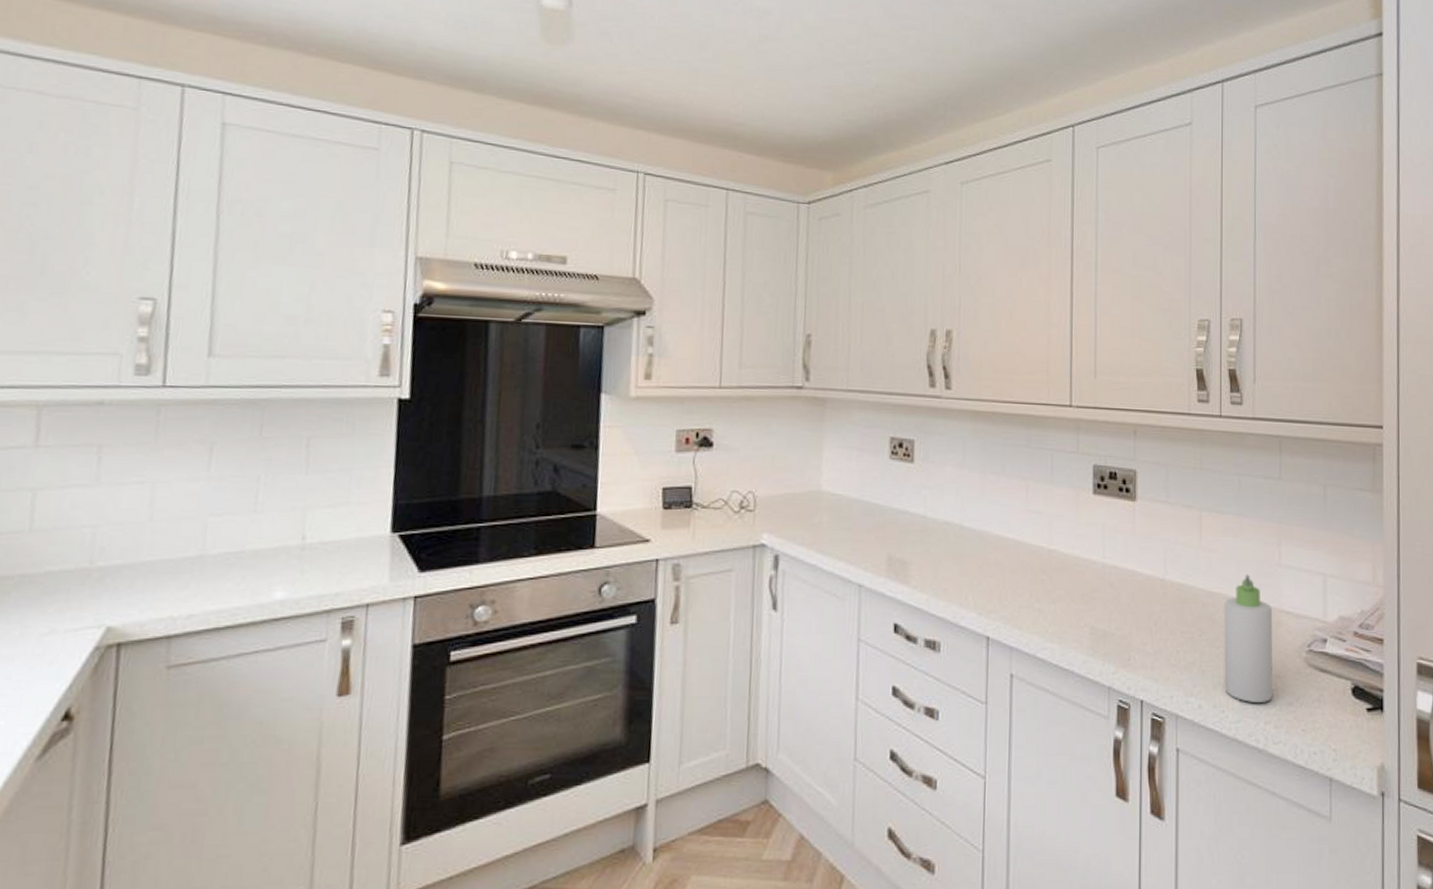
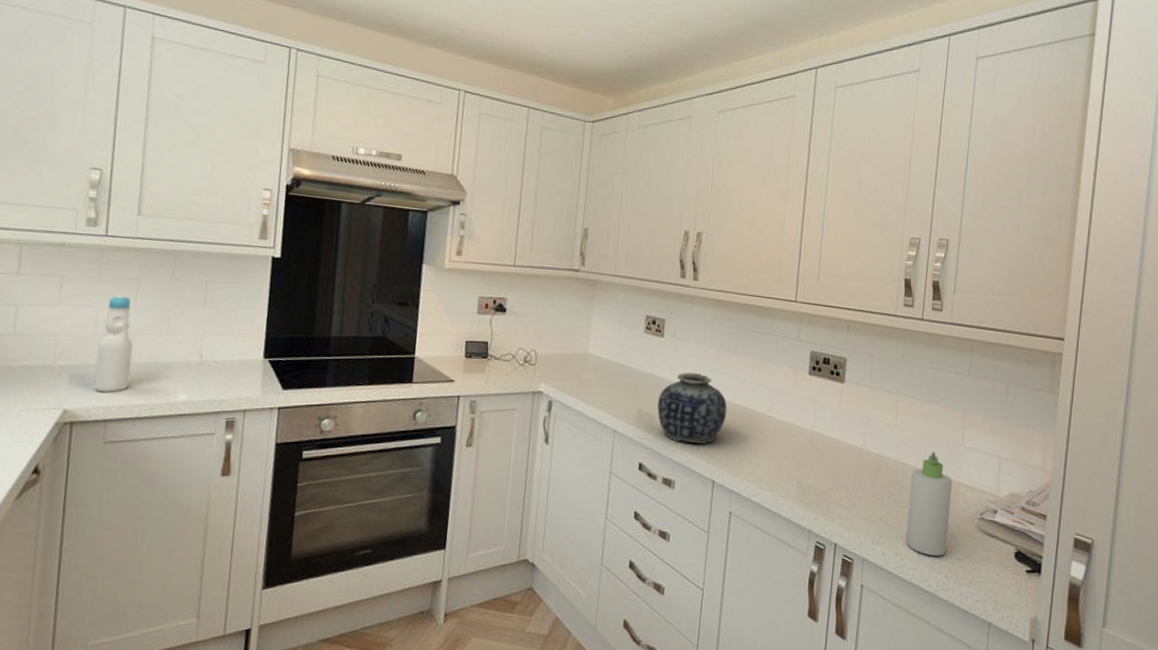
bottle: none [150,465,206,599] -> present [94,295,133,393]
vase: none [912,504,998,593] -> present [657,372,727,444]

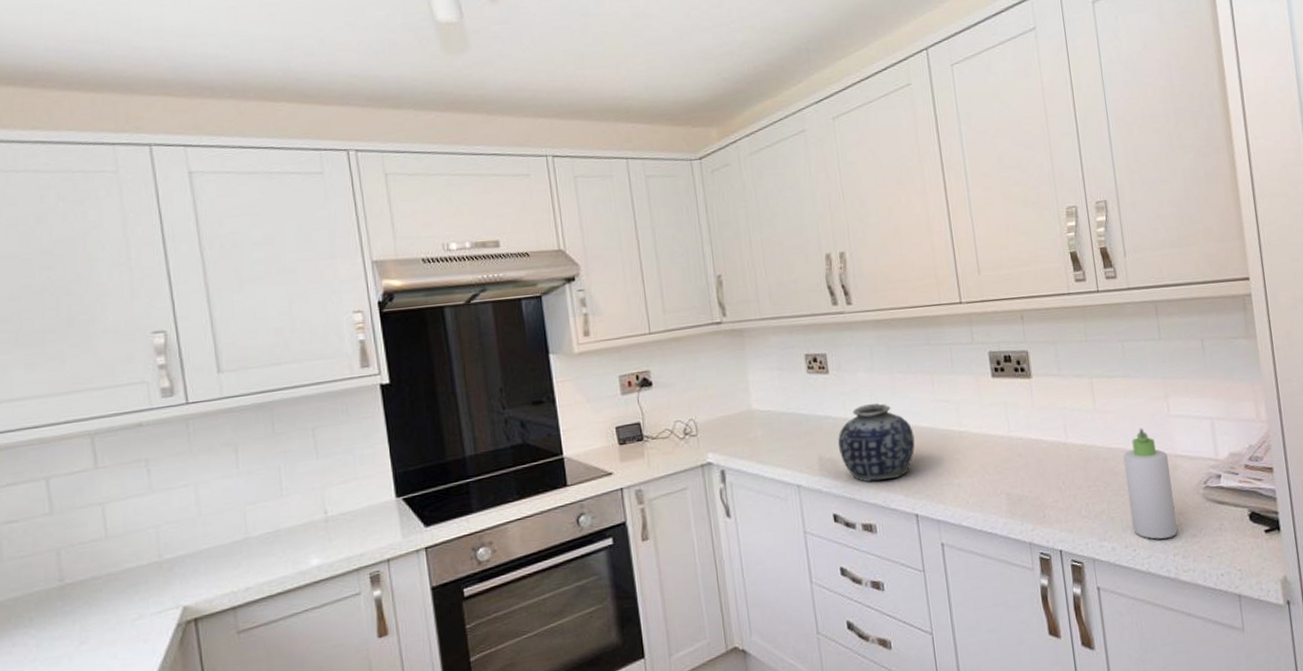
bottle: present [94,295,133,393] -> none [206,465,251,578]

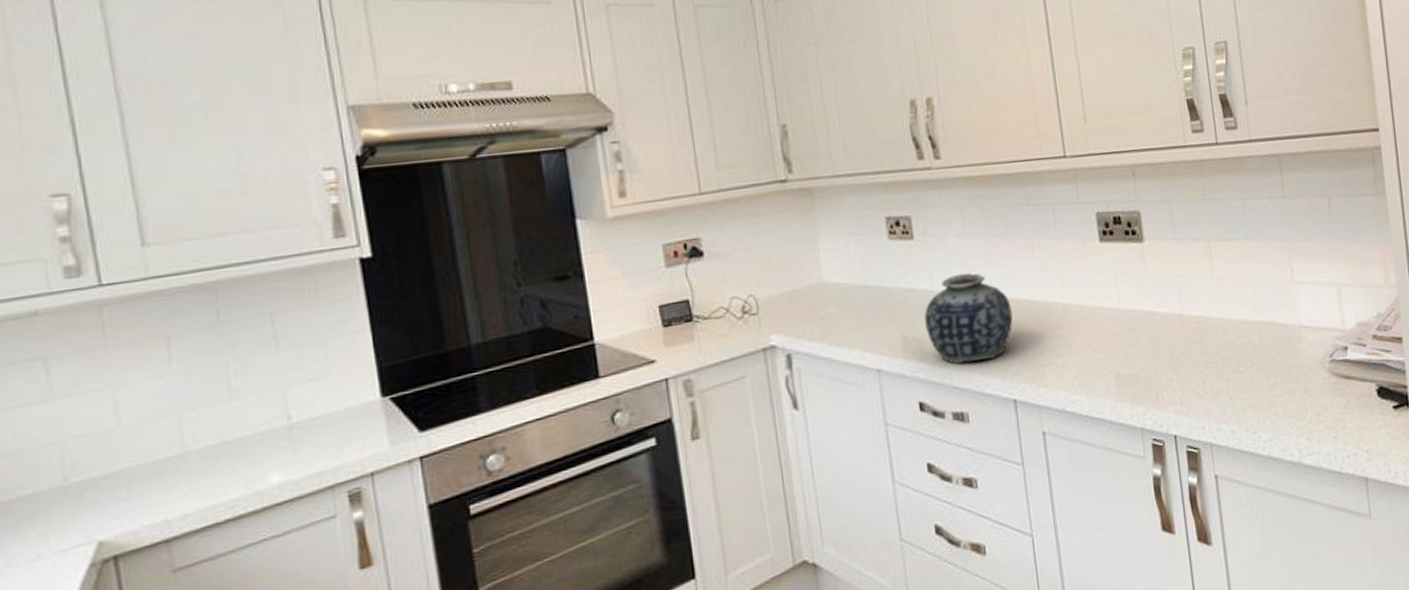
bottle: present [1123,428,1178,540] -> none [1243,296,1302,420]

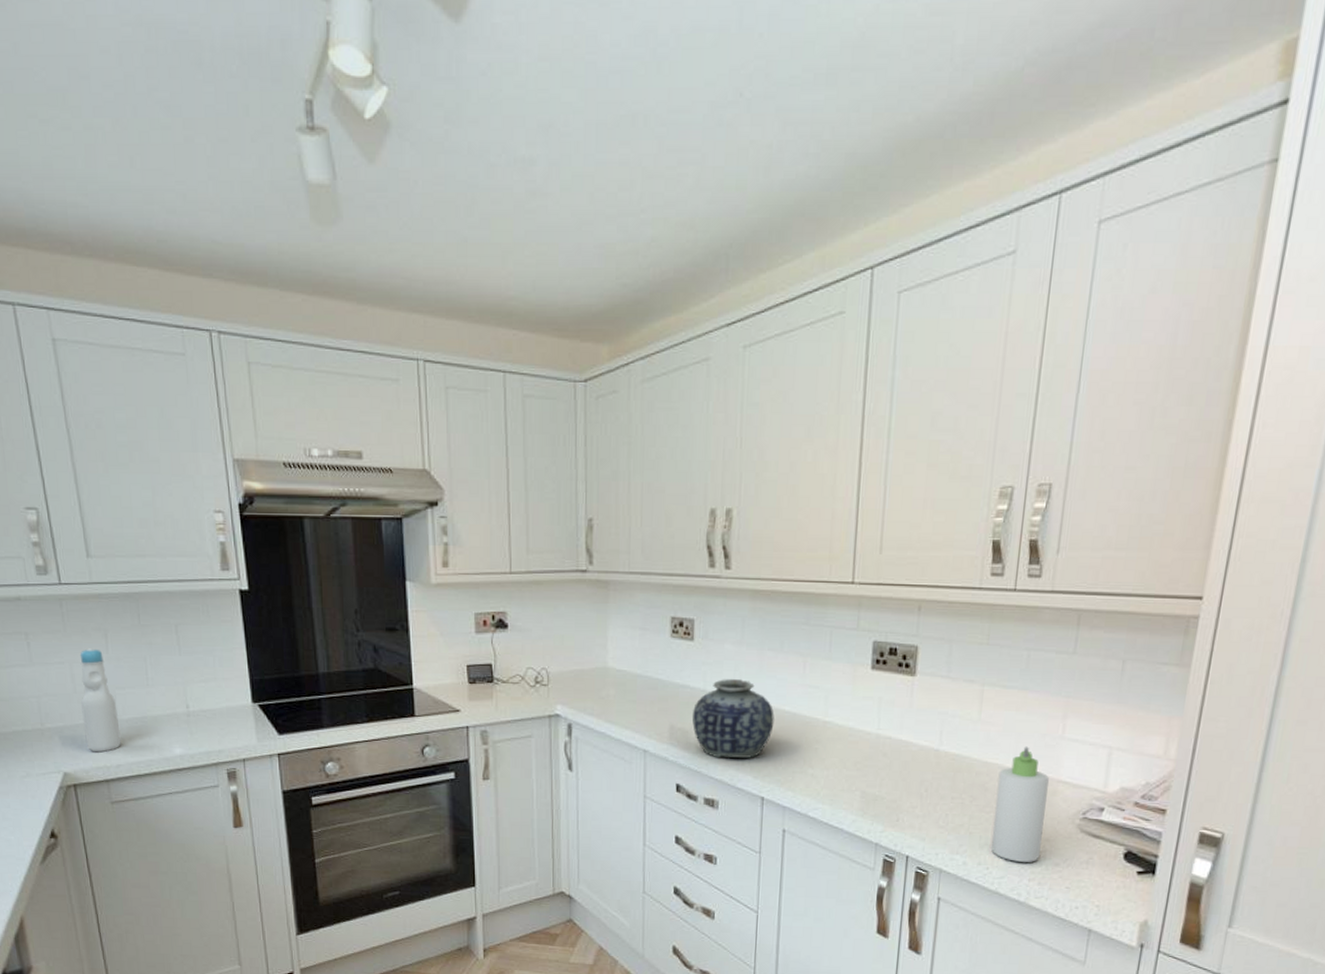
bottle: none [127,362,190,505] -> present [80,648,121,753]
bottle: none [1243,296,1302,420] -> present [990,746,1049,862]

